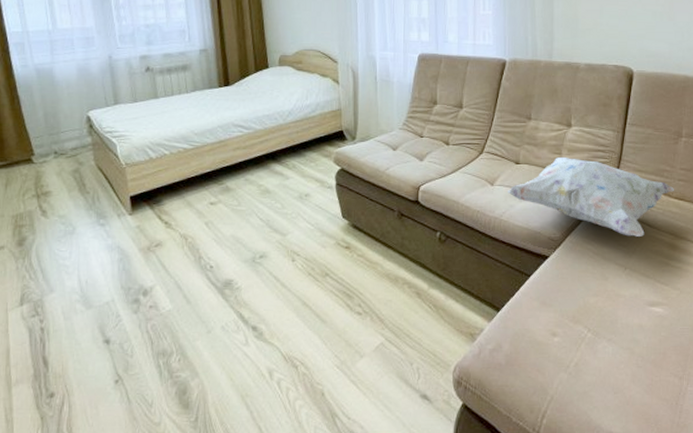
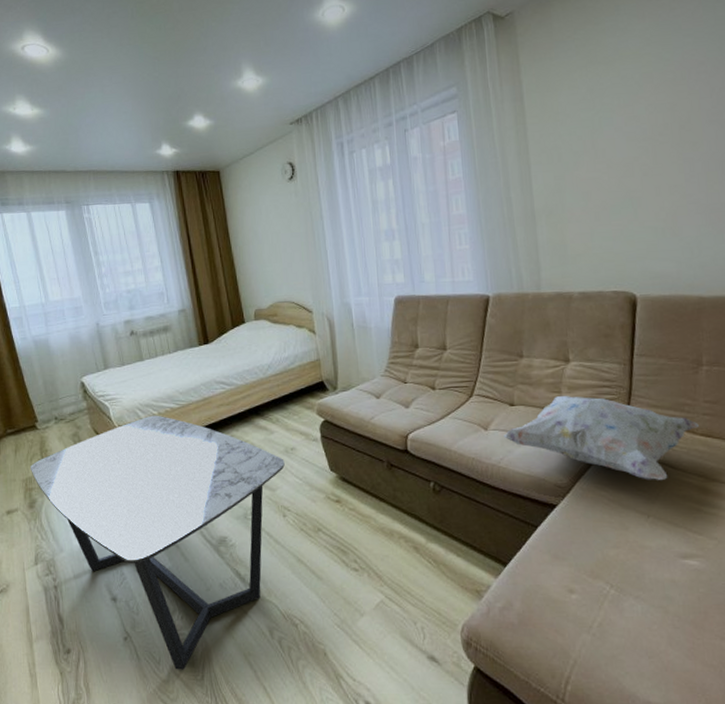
coffee table: none [21,155,298,412] -> present [29,415,285,670]

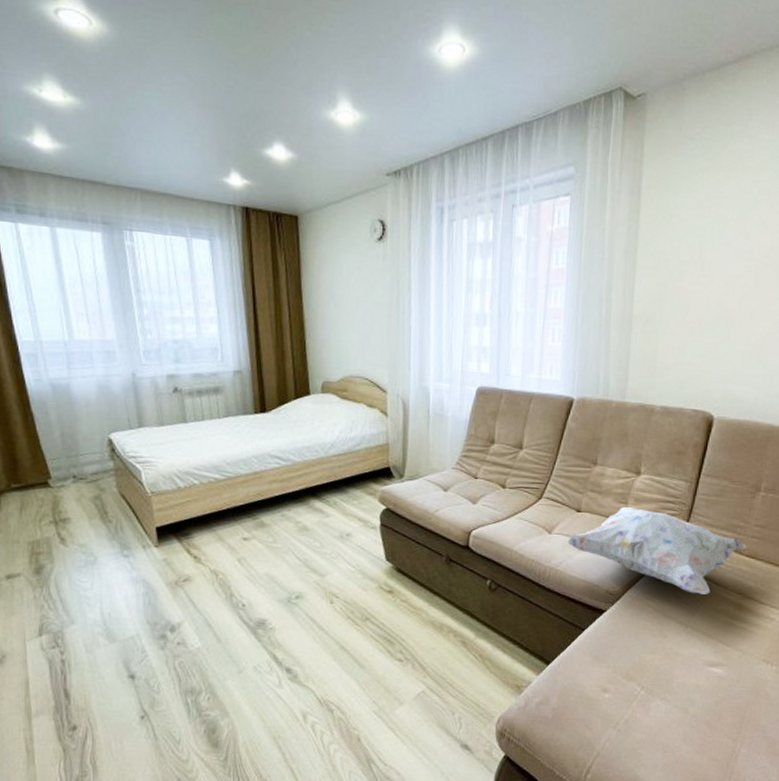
coffee table: present [29,415,285,670] -> none [38,484,338,750]

